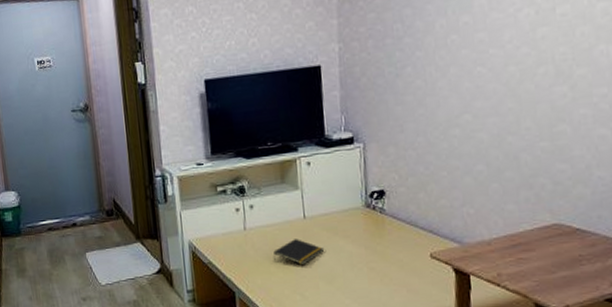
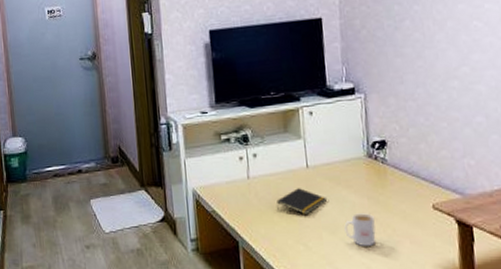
mug: none [341,263,373,295] -> present [344,213,376,246]

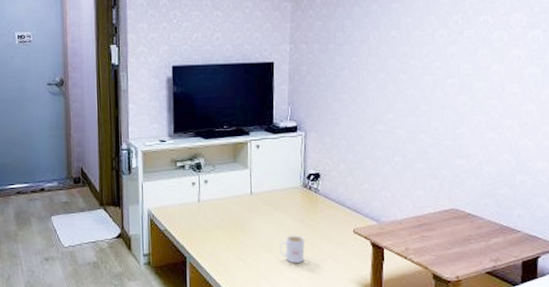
notepad: present [276,188,328,215] -> none [222,212,267,236]

